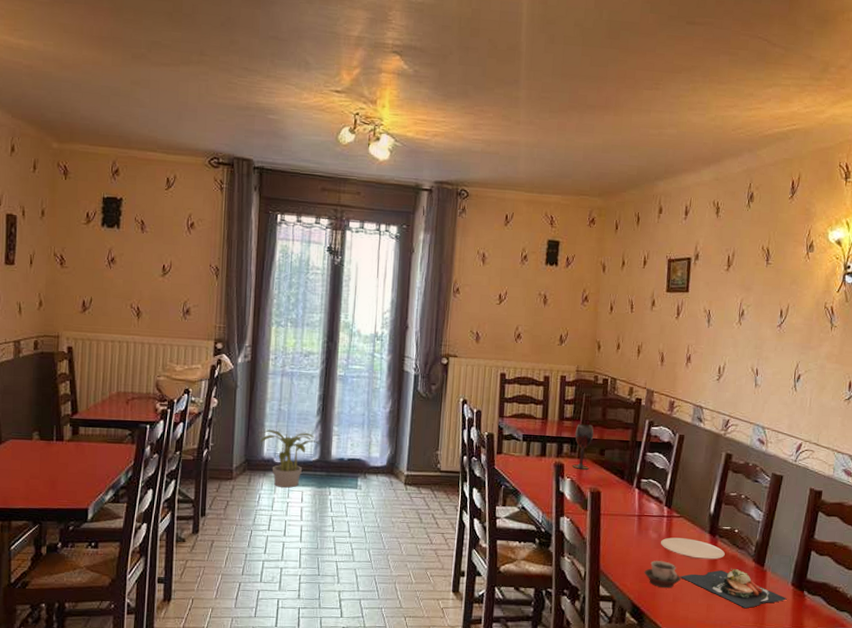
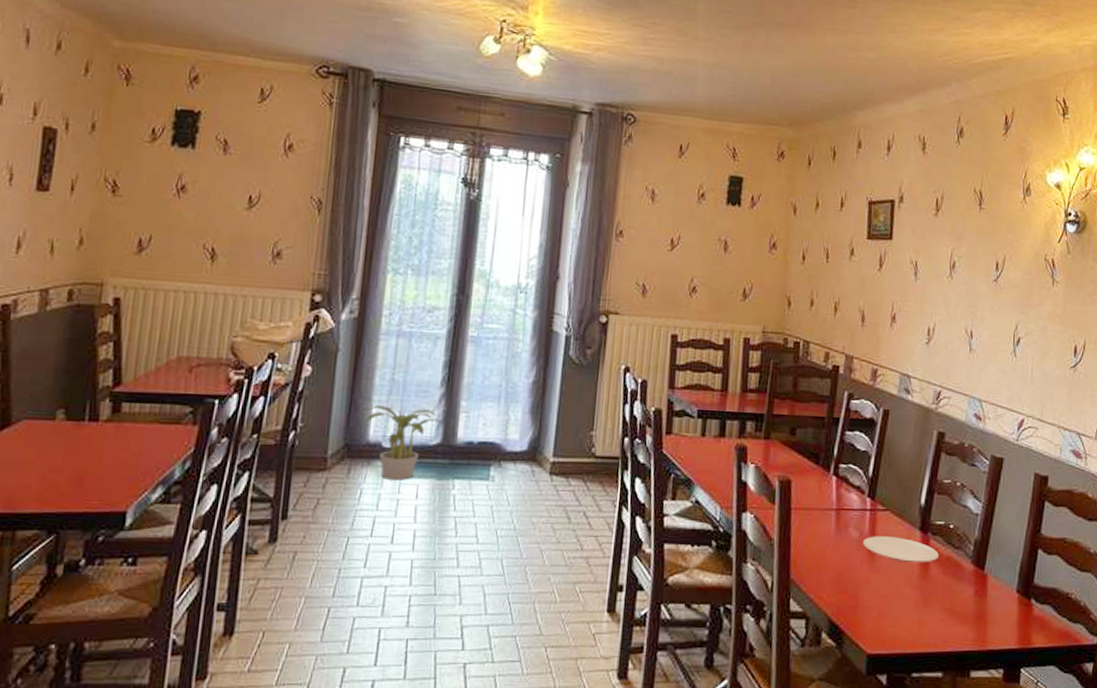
wine glass: present [572,423,594,470] -> none [757,396,784,453]
cup: present [644,561,681,588] -> none [843,565,888,599]
food platter: present [680,568,787,609] -> none [886,572,1012,623]

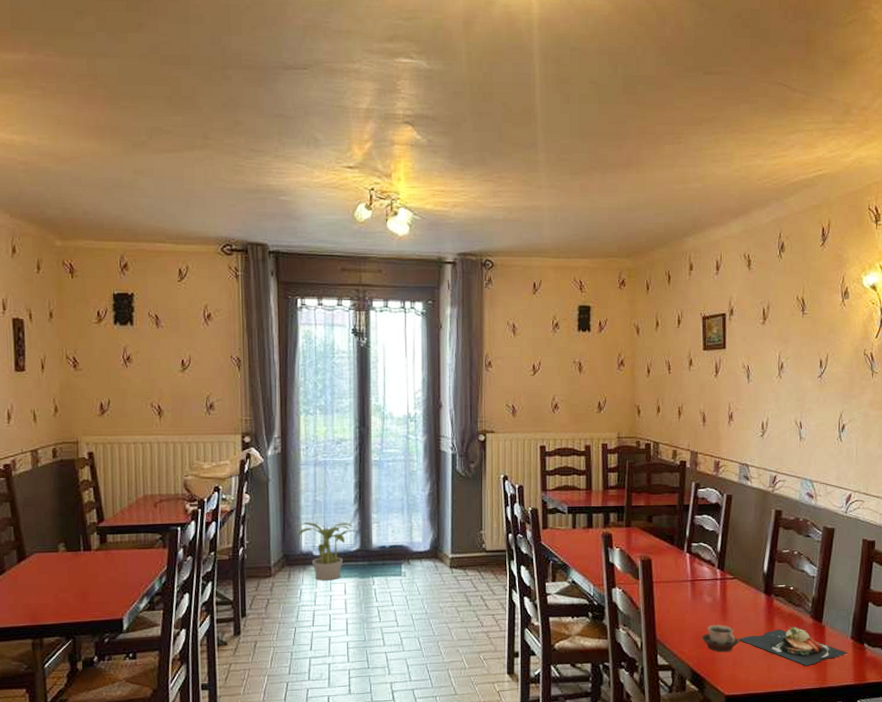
cup: none [843,565,888,599] -> present [701,625,739,652]
plate: present [863,536,939,564] -> none [716,599,782,621]
food platter: none [886,572,1012,623] -> present [738,626,847,666]

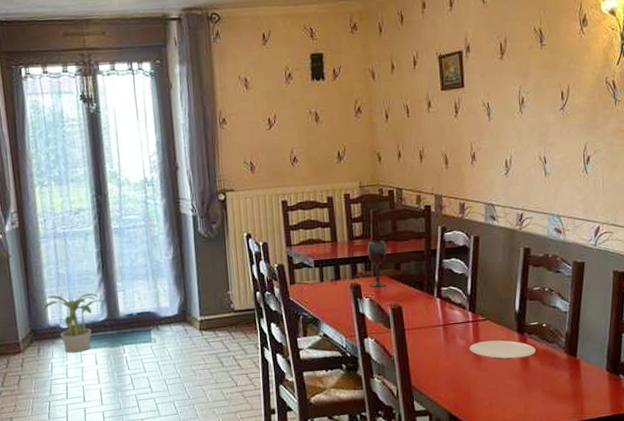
wine glass: none [621,491,640,538] -> present [367,239,387,288]
cup: present [701,625,739,652] -> none [457,367,495,394]
plate: none [716,599,782,621] -> present [470,340,536,360]
food platter: present [738,626,847,666] -> none [493,363,603,402]

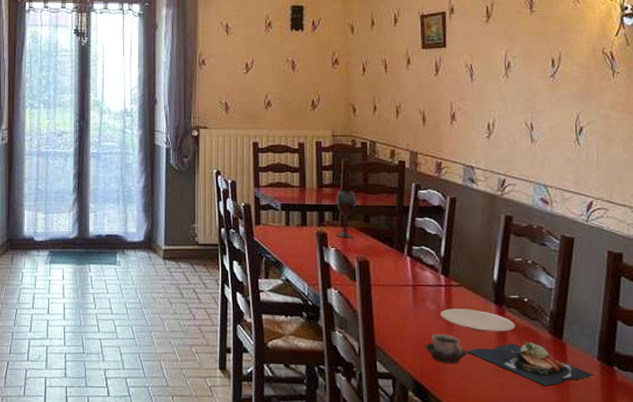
potted plant: present [43,293,105,353] -> none [20,209,77,266]
cup: none [457,367,495,394] -> present [425,334,467,363]
food platter: none [493,363,603,402] -> present [466,341,594,387]

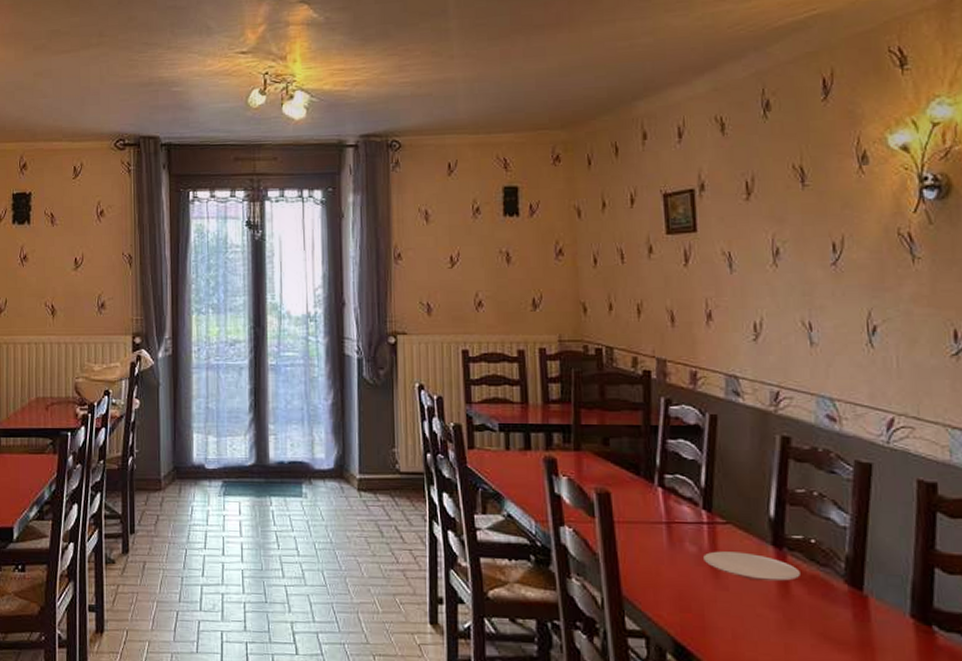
wine glass: present [336,190,357,238] -> none [566,406,592,464]
cup: present [425,334,467,363] -> none [685,583,740,620]
food platter: present [466,341,594,387] -> none [738,592,907,650]

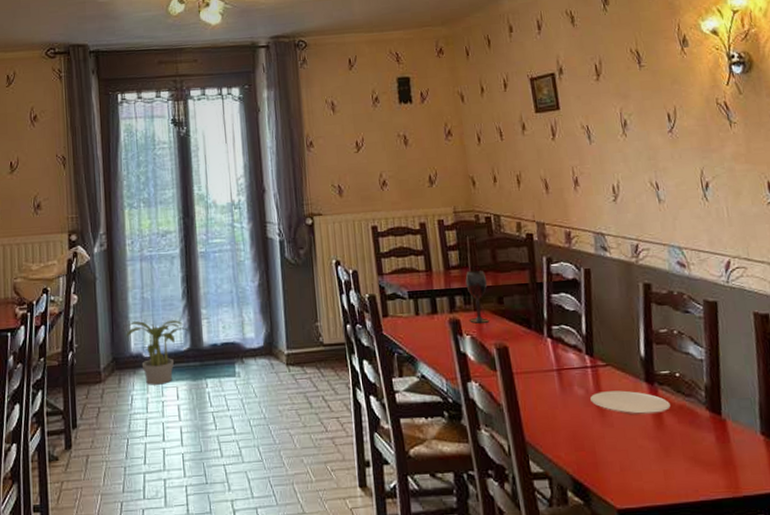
potted plant: none [188,431,254,498] -> present [126,320,189,385]
wine glass: none [566,406,592,464] -> present [465,270,489,324]

